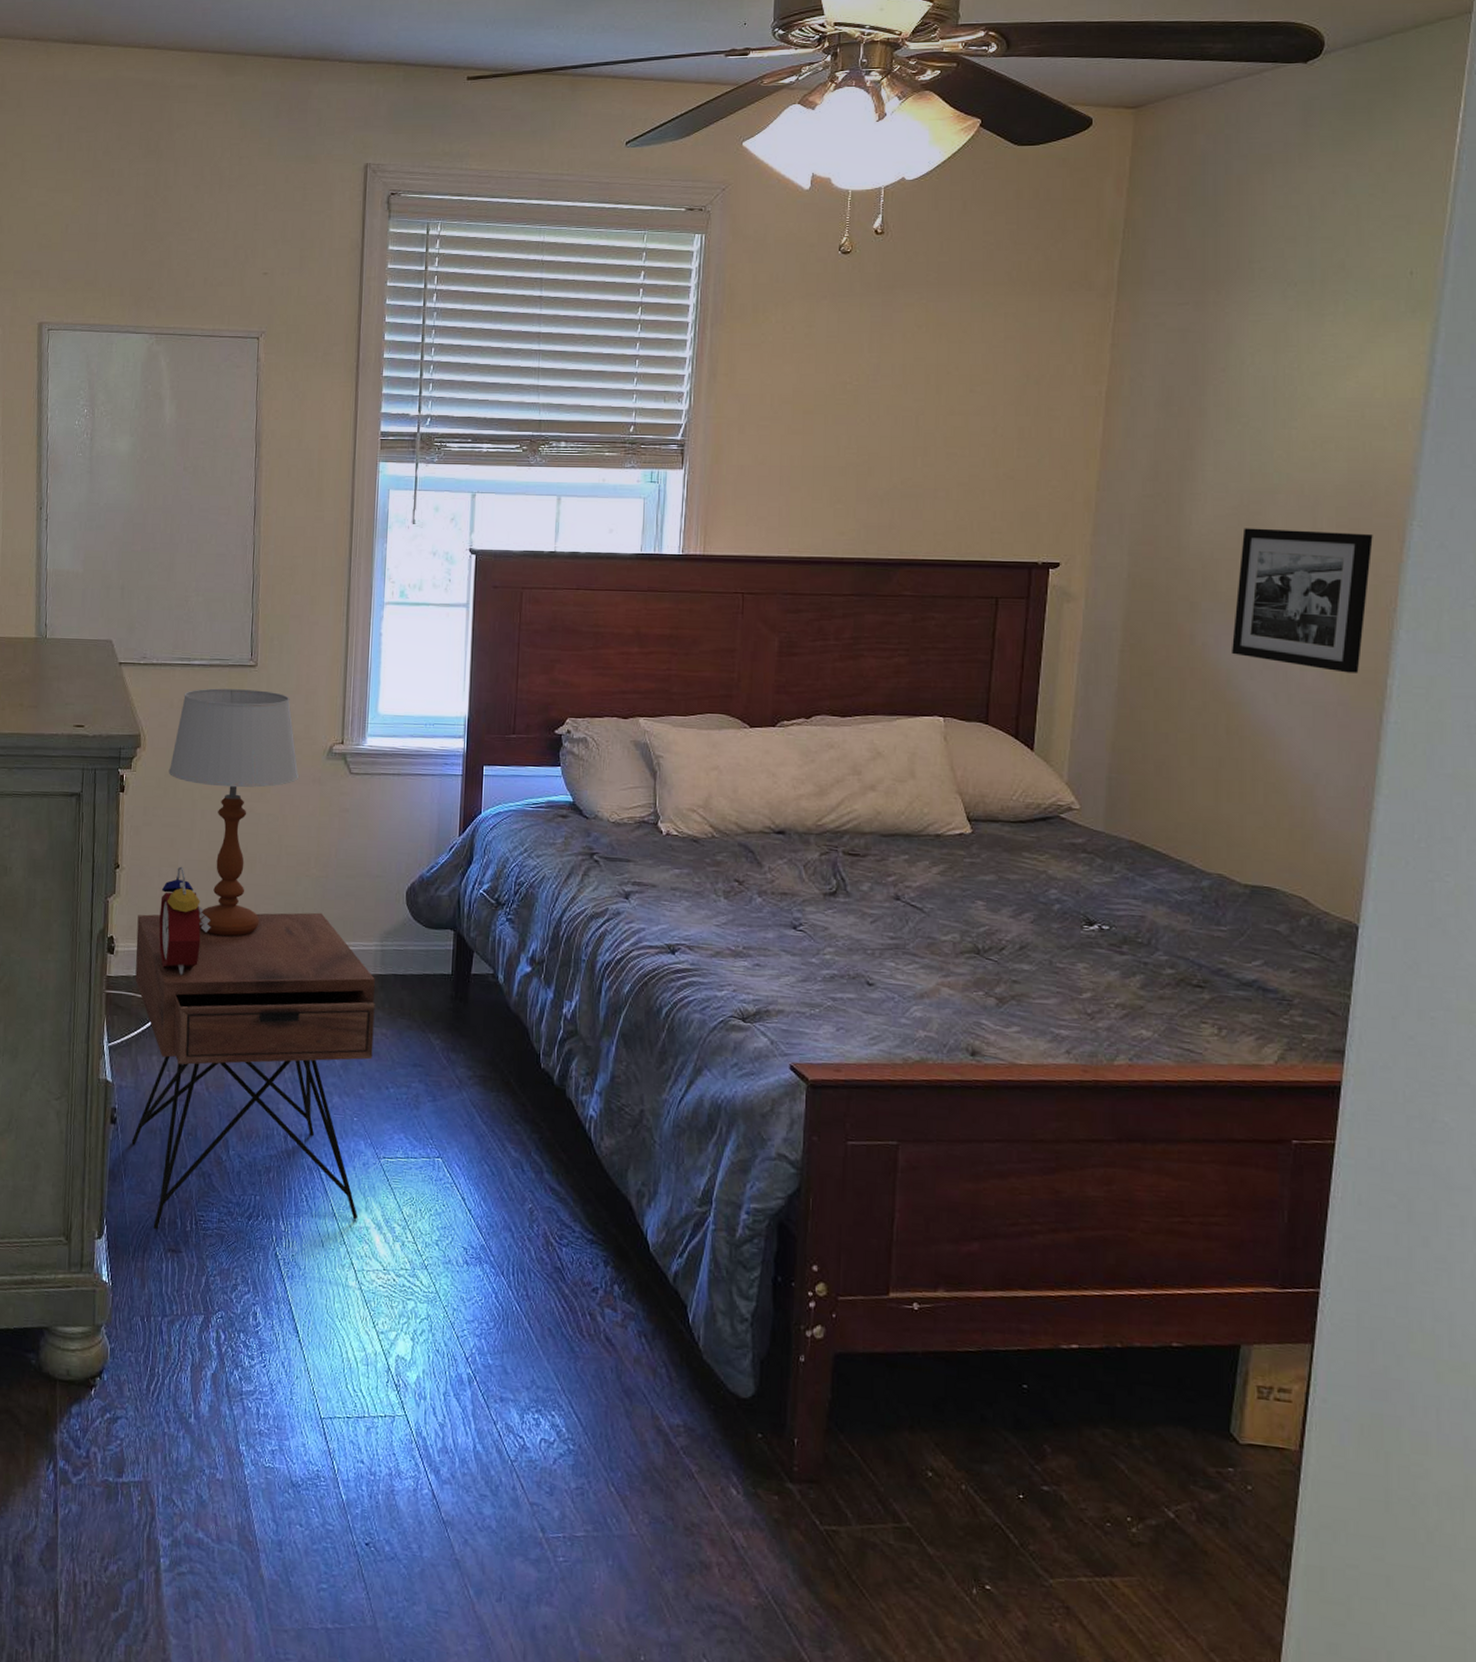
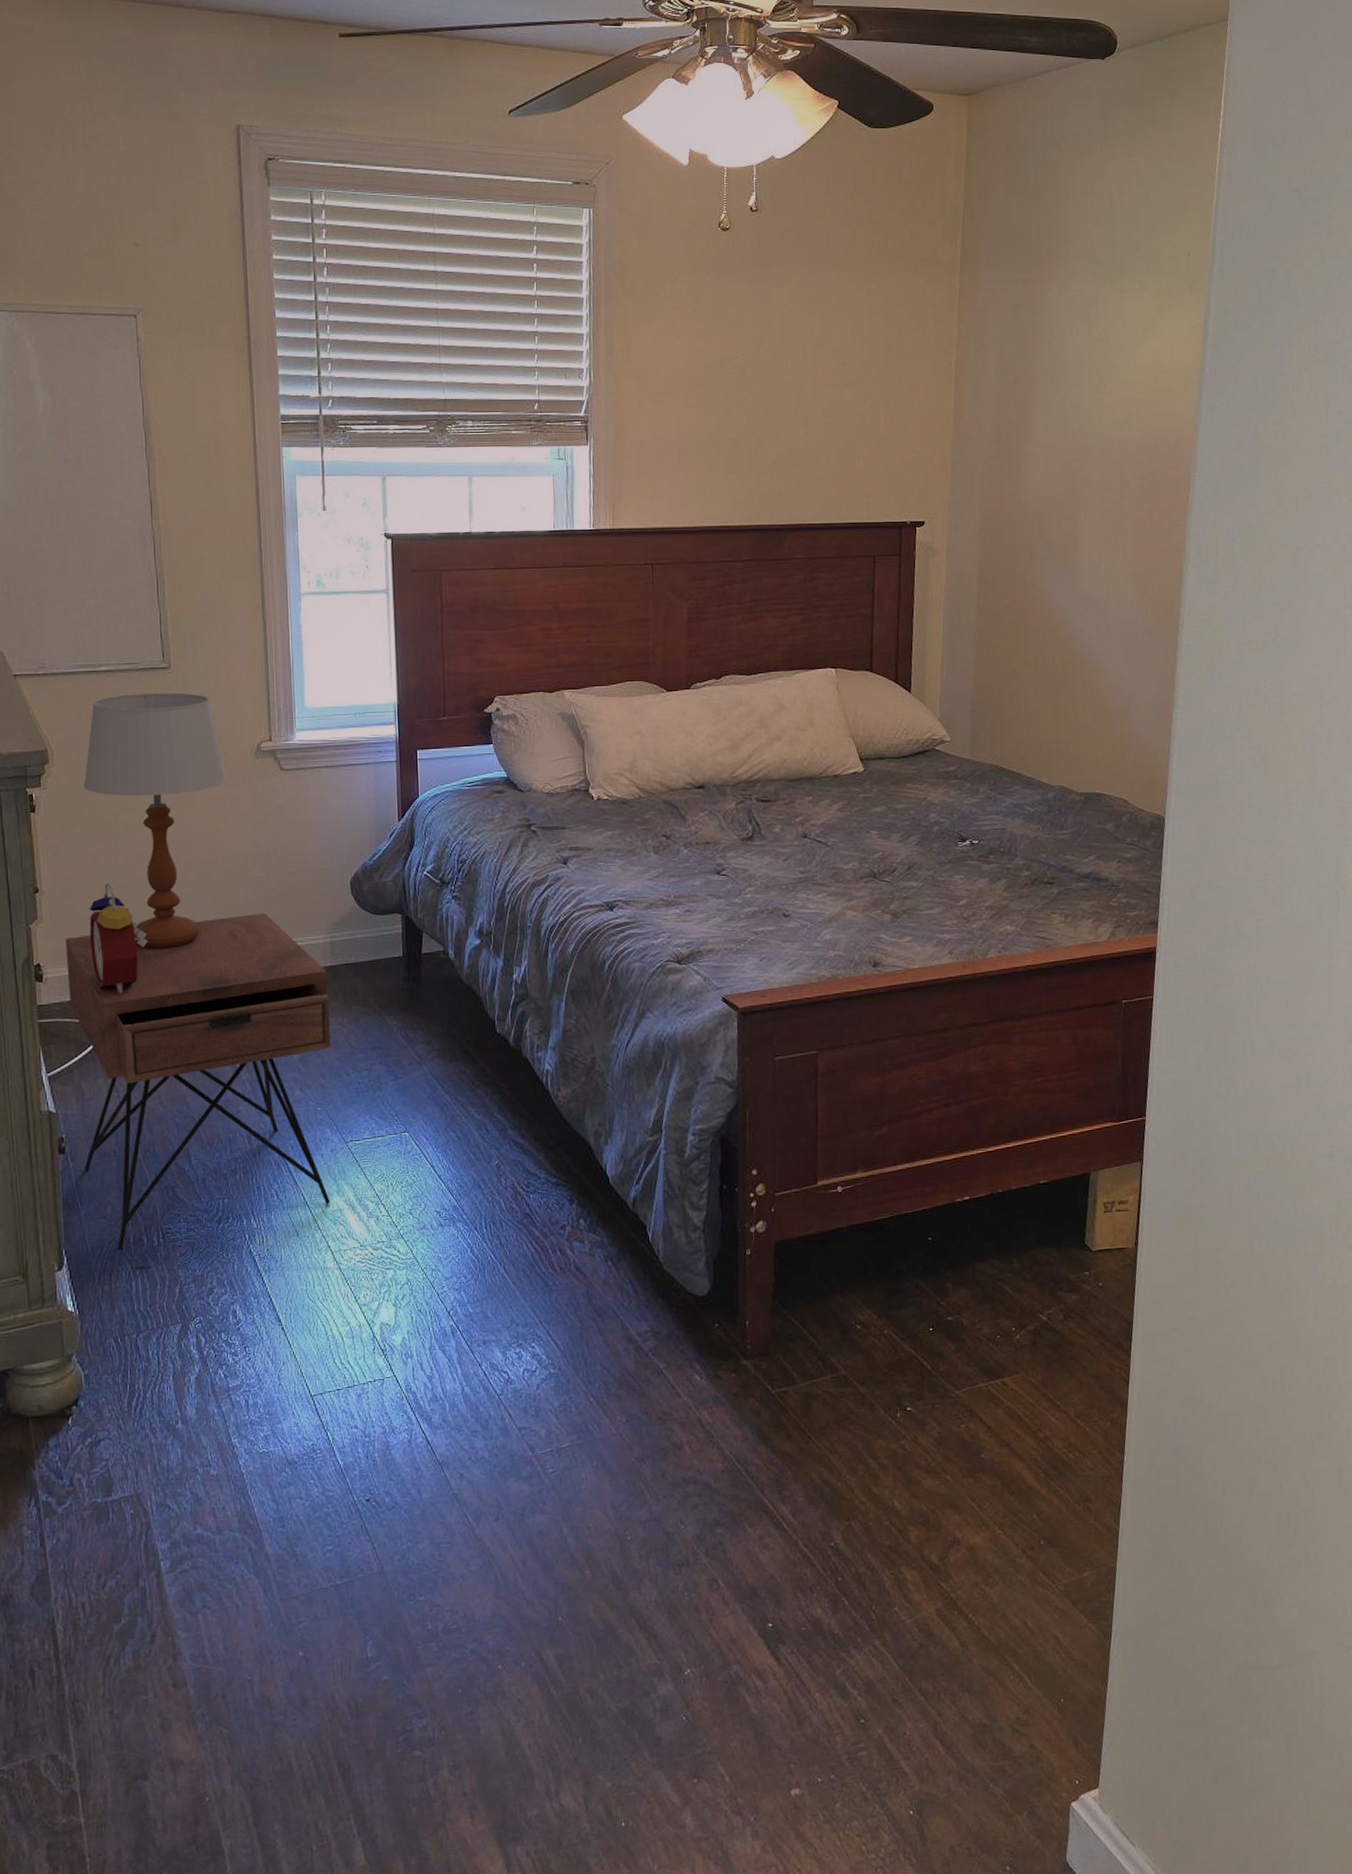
picture frame: present [1232,528,1373,673] -> none [1063,483,1167,605]

